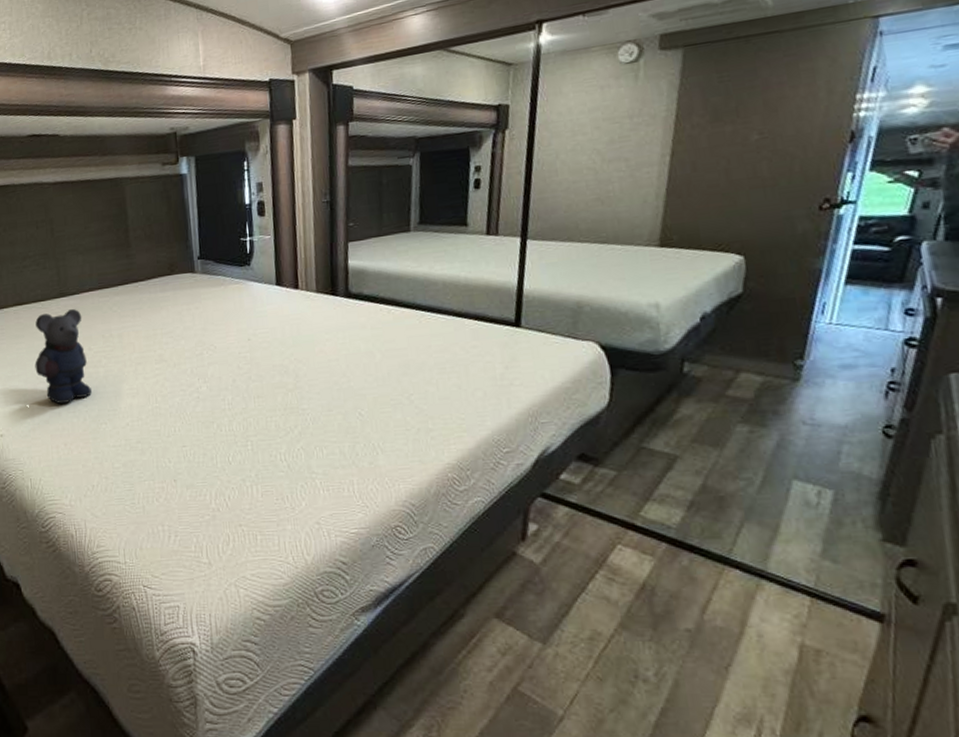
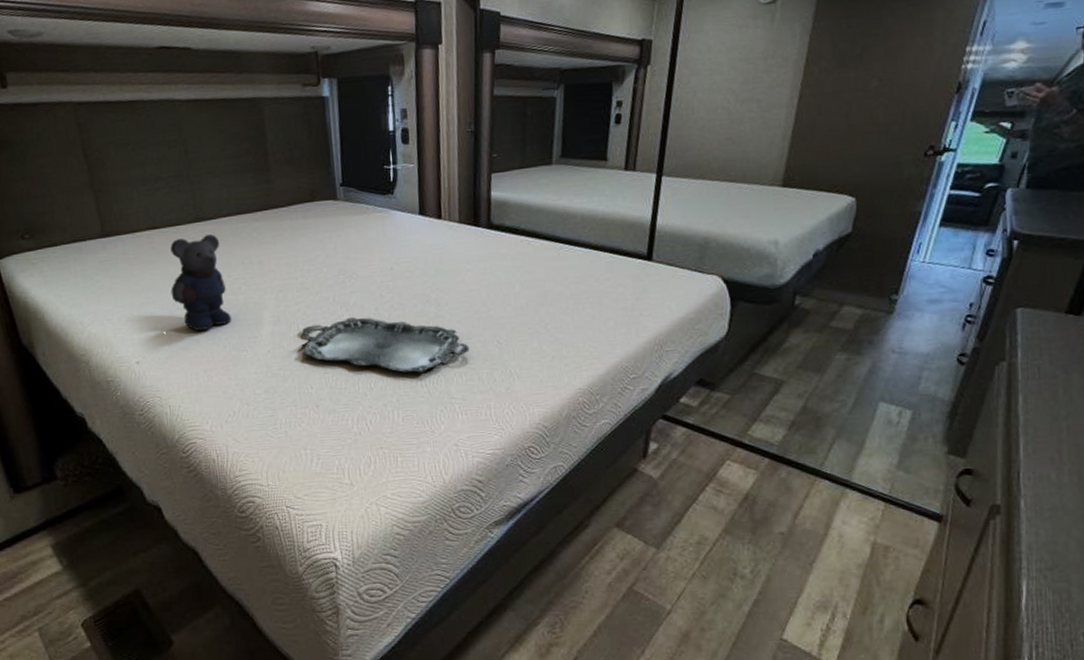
serving tray: none [159,389,330,446] -> present [301,318,470,373]

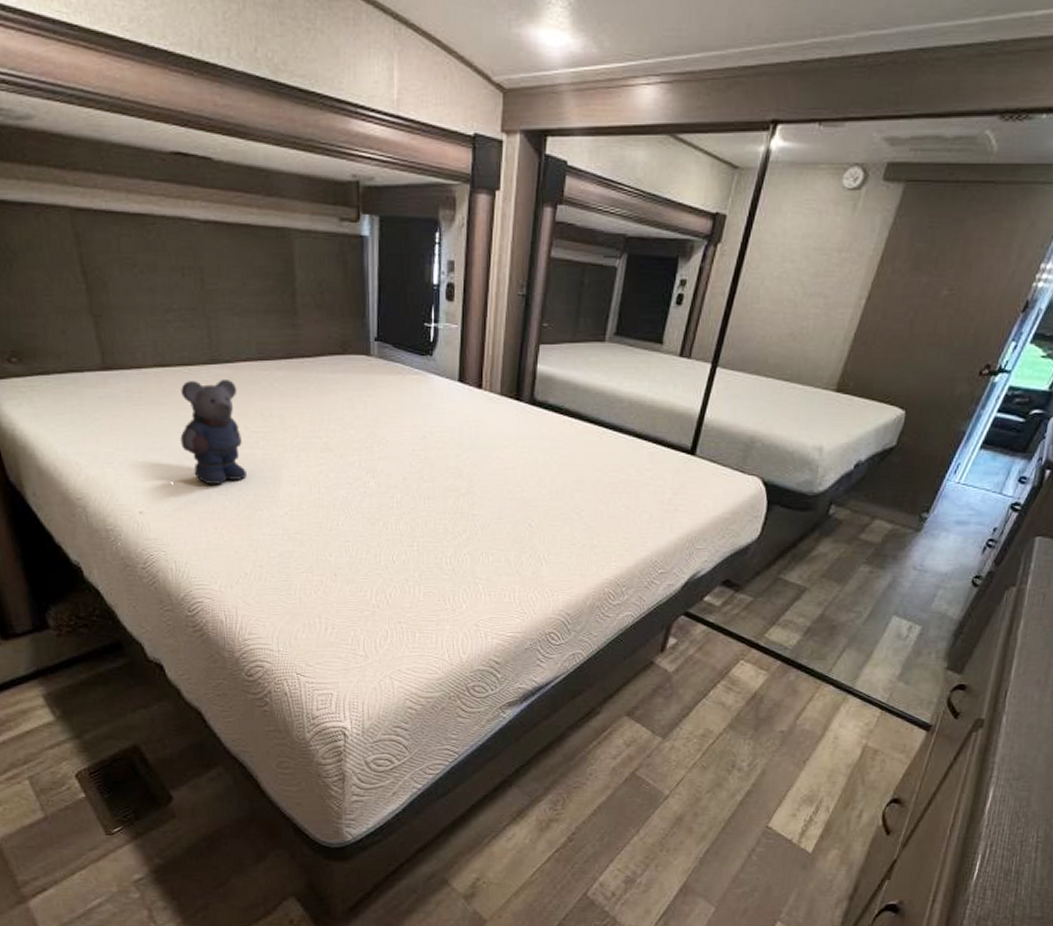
serving tray: present [301,318,470,373] -> none [322,486,499,549]

